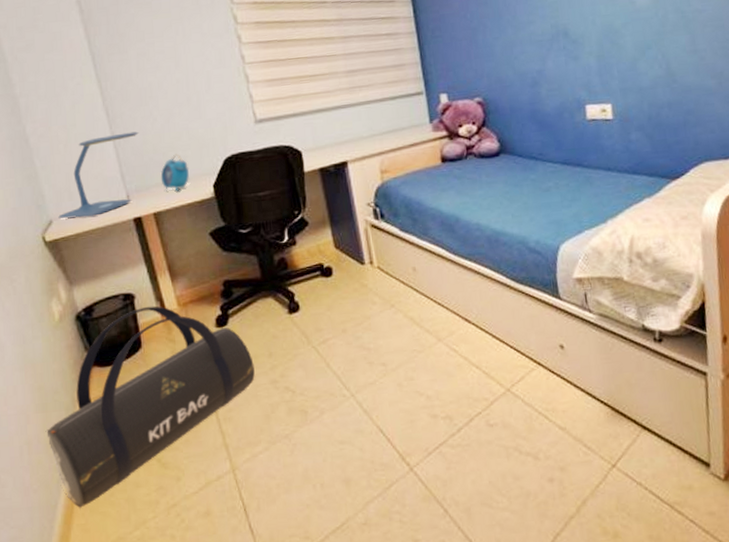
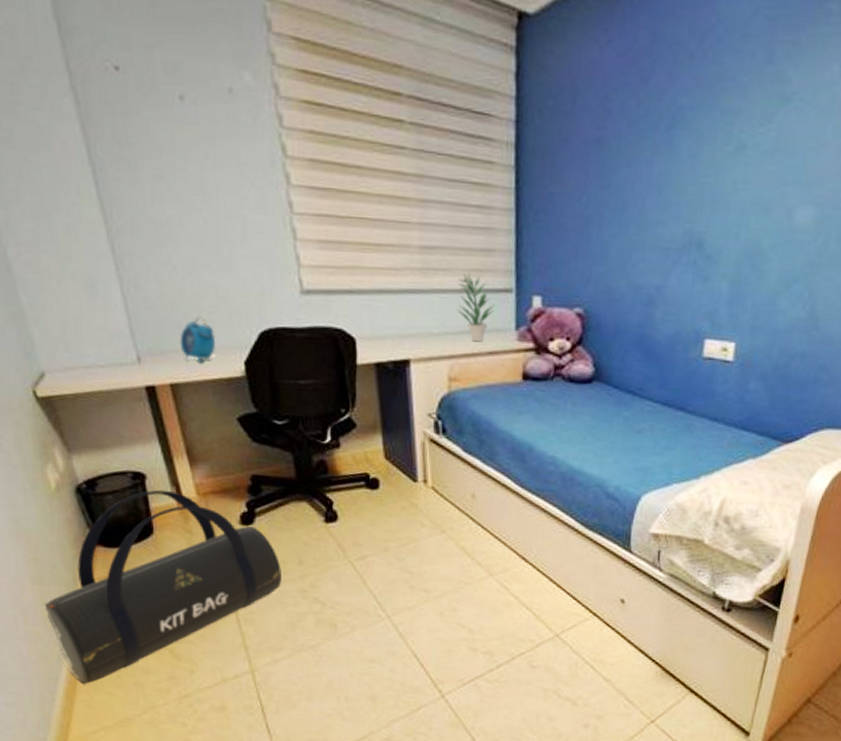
desk lamp: present [58,131,139,219] -> none [52,278,153,376]
potted plant: none [379,85,410,138] -> present [457,273,494,342]

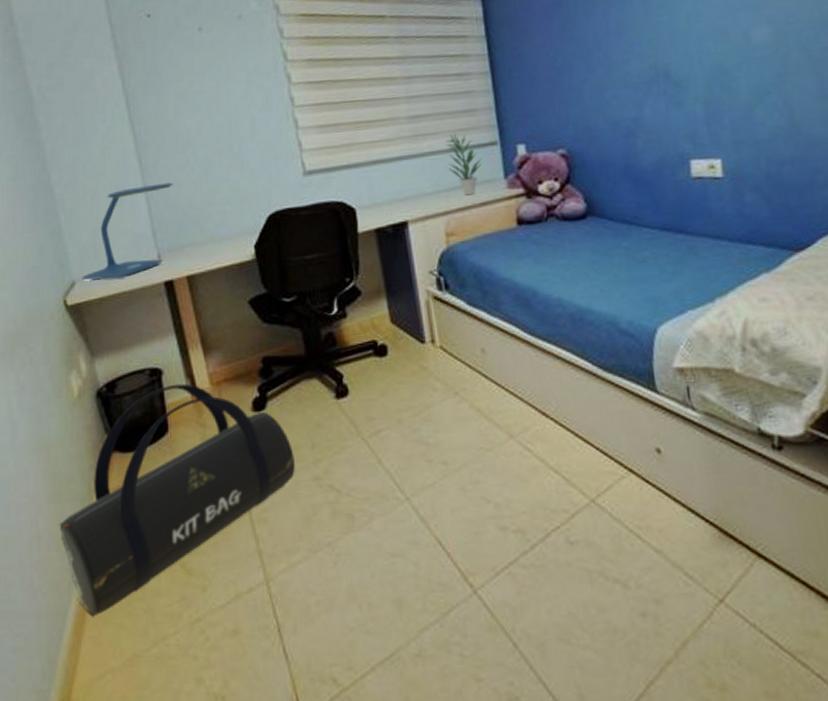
desk lamp: none [52,278,153,376] -> present [82,182,173,280]
alarm clock: present [179,316,216,363] -> none [196,208,229,252]

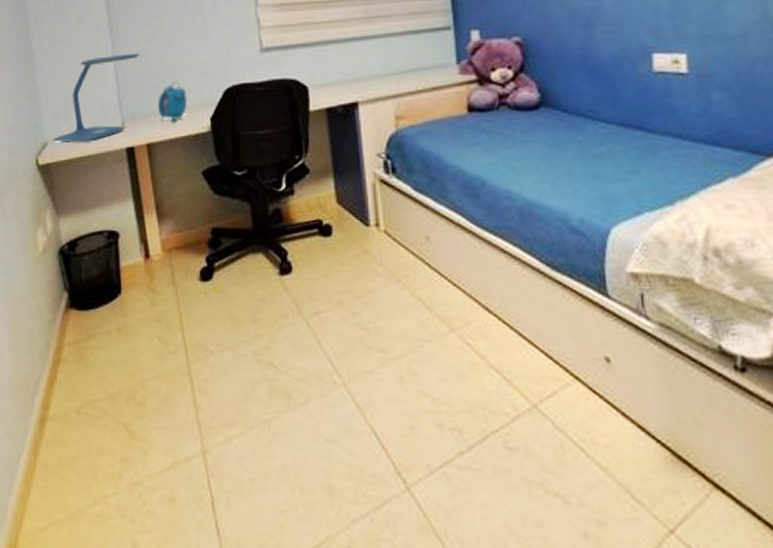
duffel bag: present [58,383,295,617] -> none [17,248,237,468]
alarm clock: none [196,208,229,252] -> present [157,80,188,122]
potted plant: present [446,133,482,196] -> none [399,16,434,79]

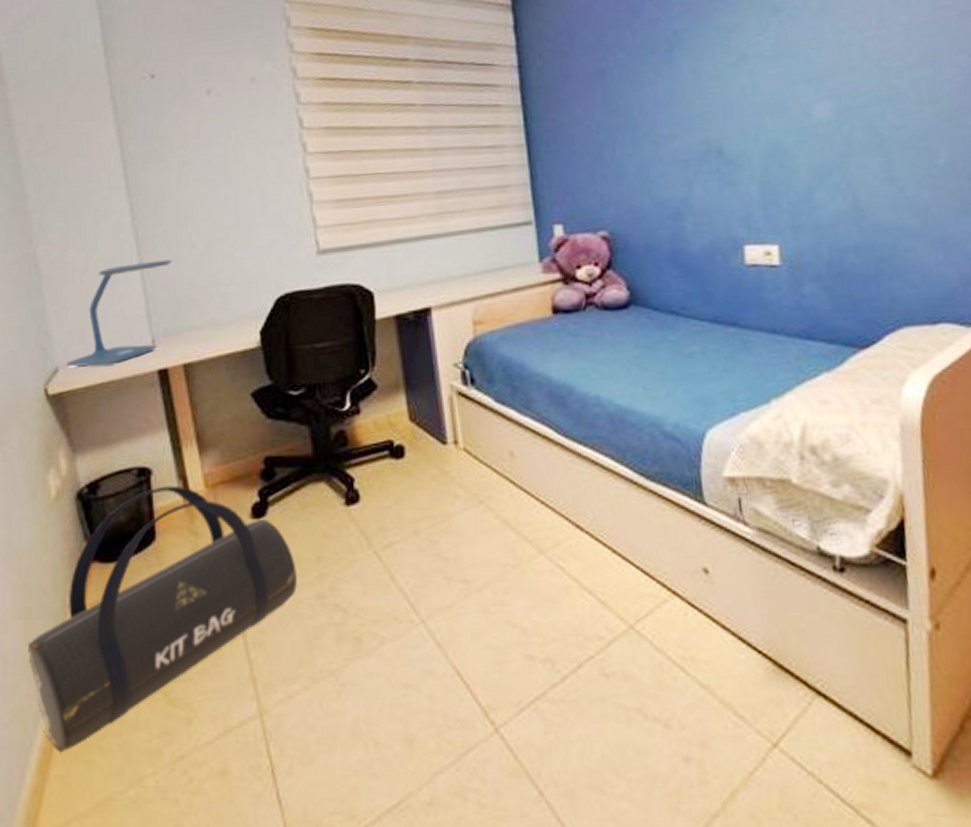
duffel bag: none [17,248,237,468] -> present [26,485,297,753]
alarm clock: present [157,80,188,122] -> none [195,289,232,338]

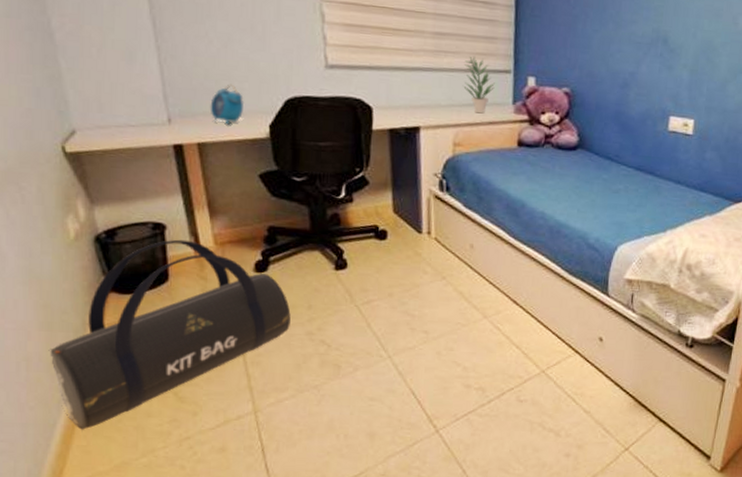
desk lamp: present [66,259,172,367] -> none [83,48,189,135]
alarm clock: none [195,289,232,338] -> present [210,84,245,125]
potted plant: none [475,211,515,280] -> present [463,56,495,114]

